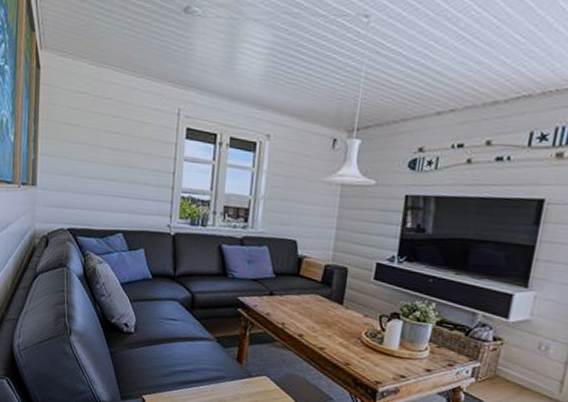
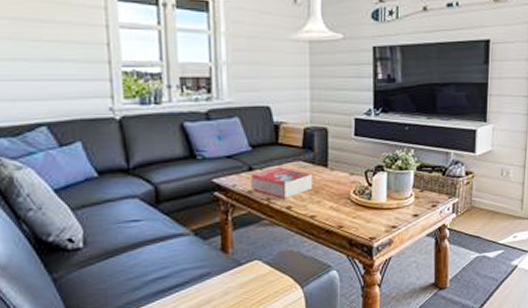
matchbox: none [270,296,328,327] -> present [251,167,313,199]

